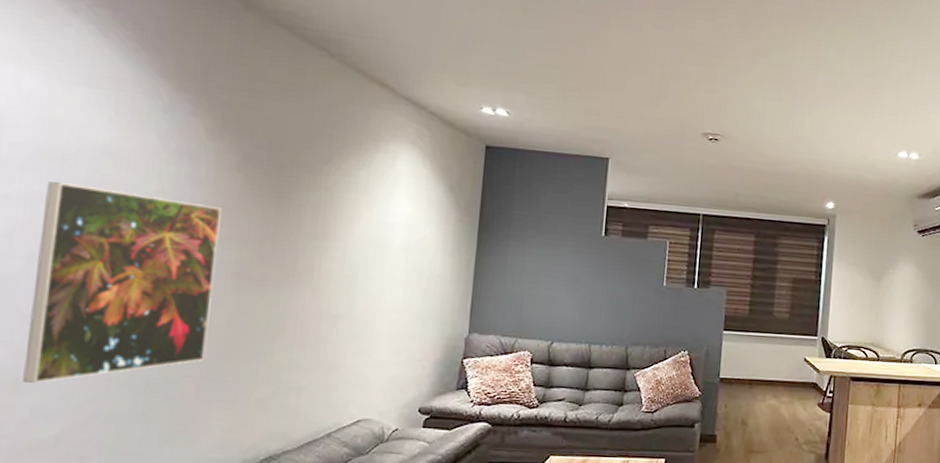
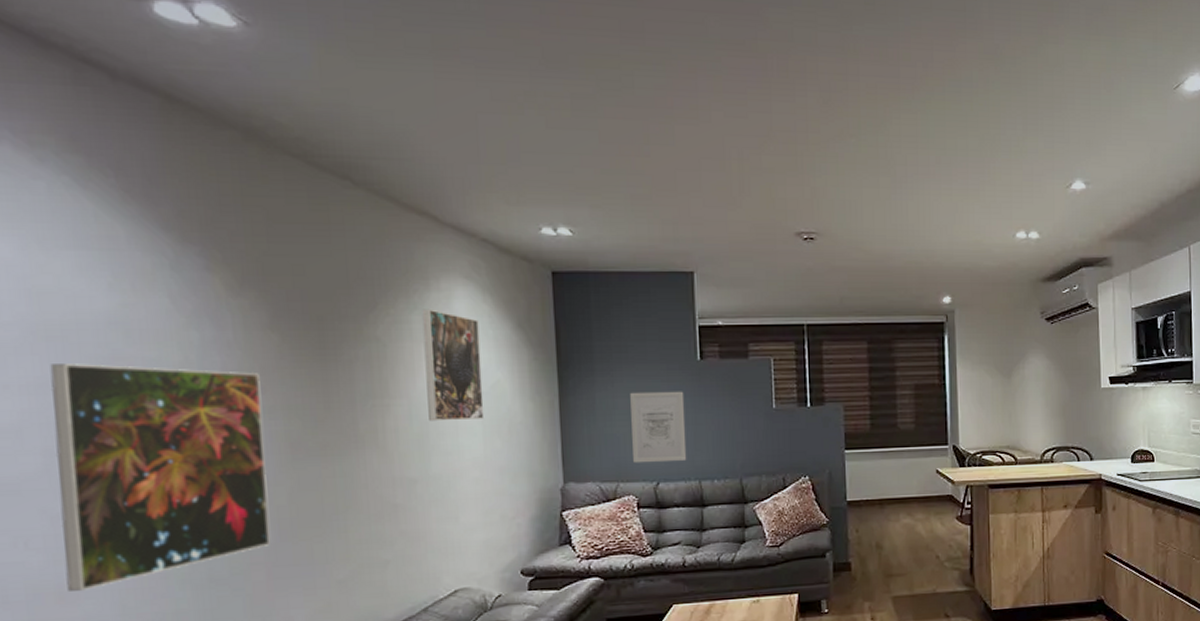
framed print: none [360,166,416,268] -> present [422,309,485,422]
wall art: none [533,258,586,325] -> present [630,391,687,464]

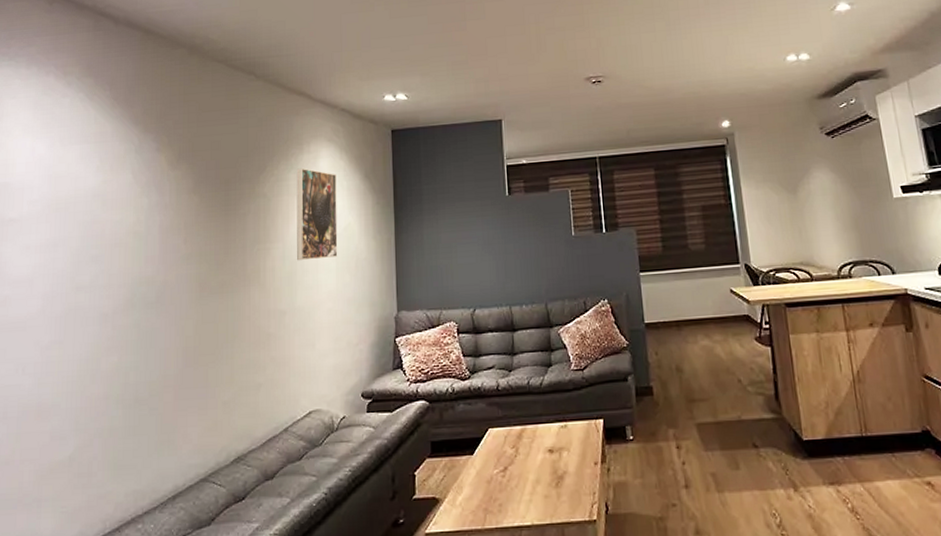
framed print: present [50,364,270,591] -> none [44,227,183,409]
wall art: present [630,391,687,464] -> none [451,224,499,292]

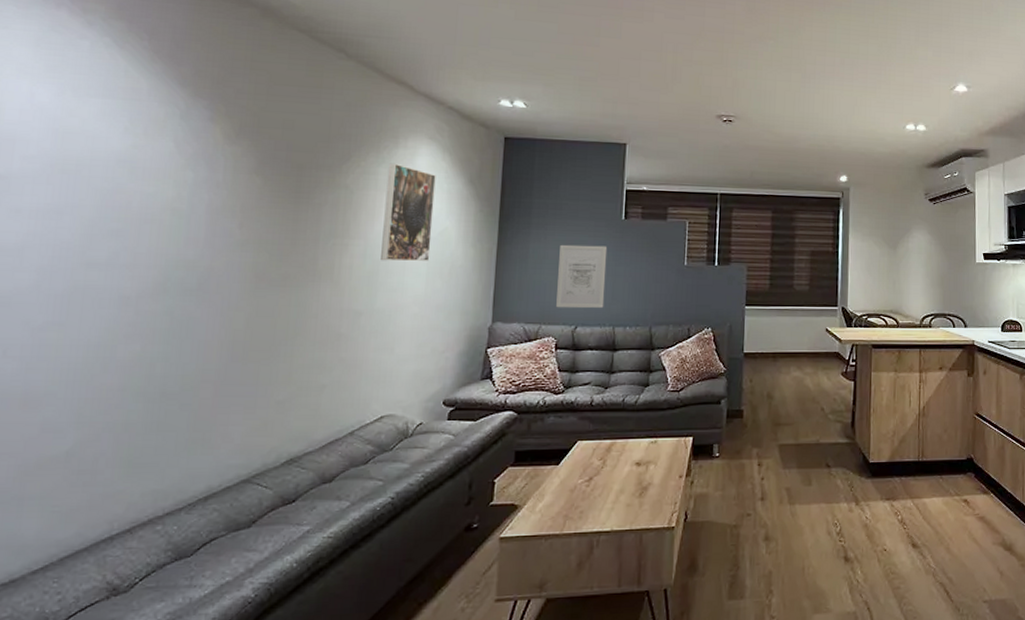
wall art: none [451,224,499,292] -> present [556,244,608,309]

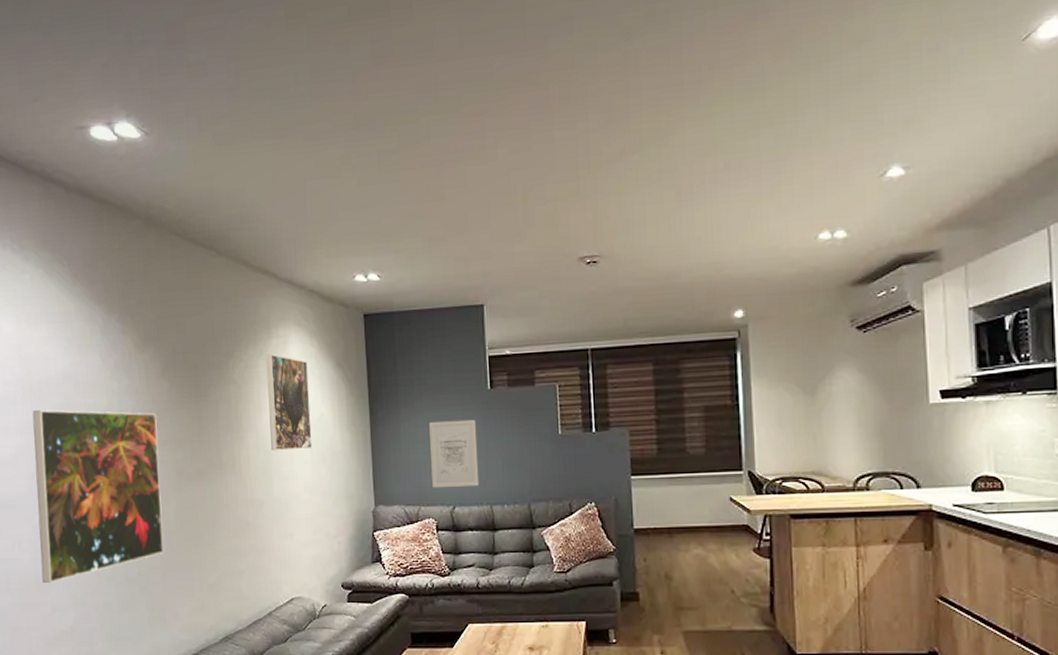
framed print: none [32,193,240,398] -> present [32,409,164,583]

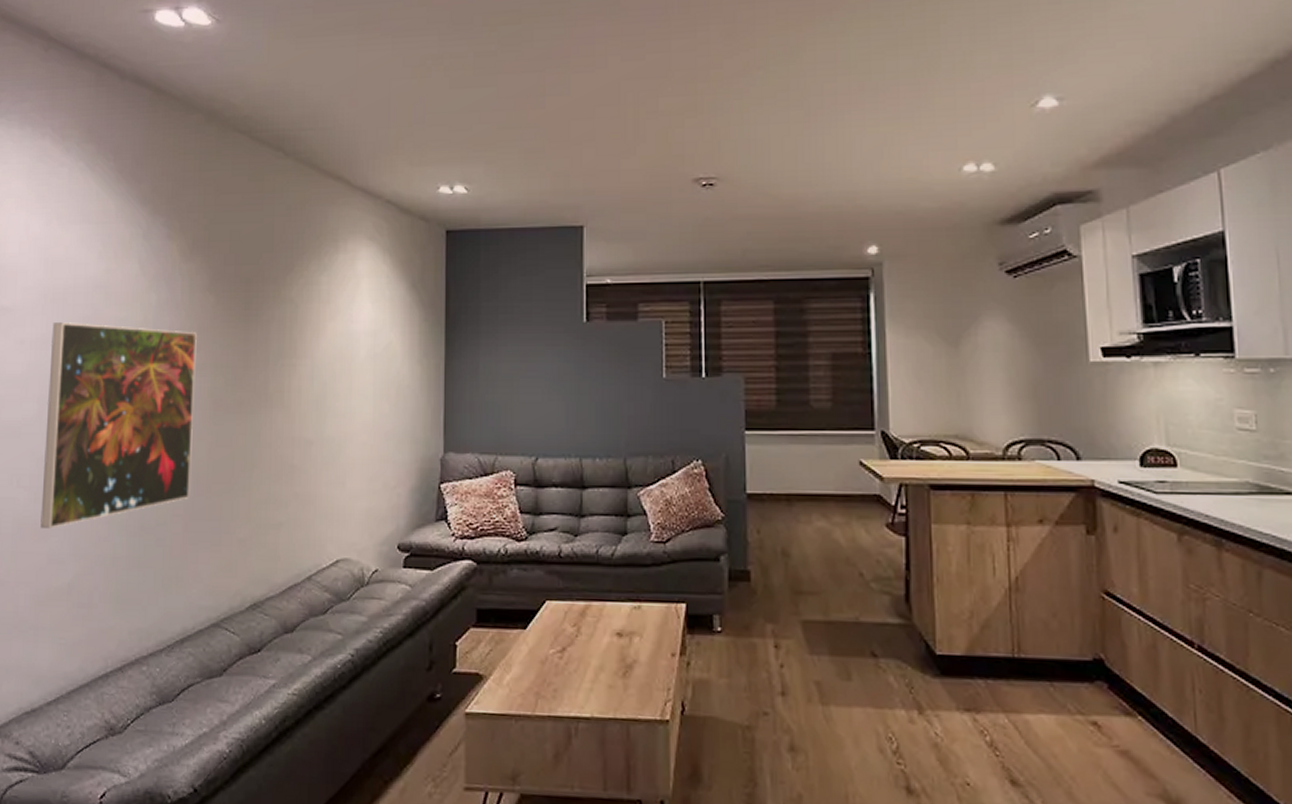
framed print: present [265,354,313,451] -> none [328,270,378,383]
wall art: present [429,419,480,488] -> none [513,356,568,435]

